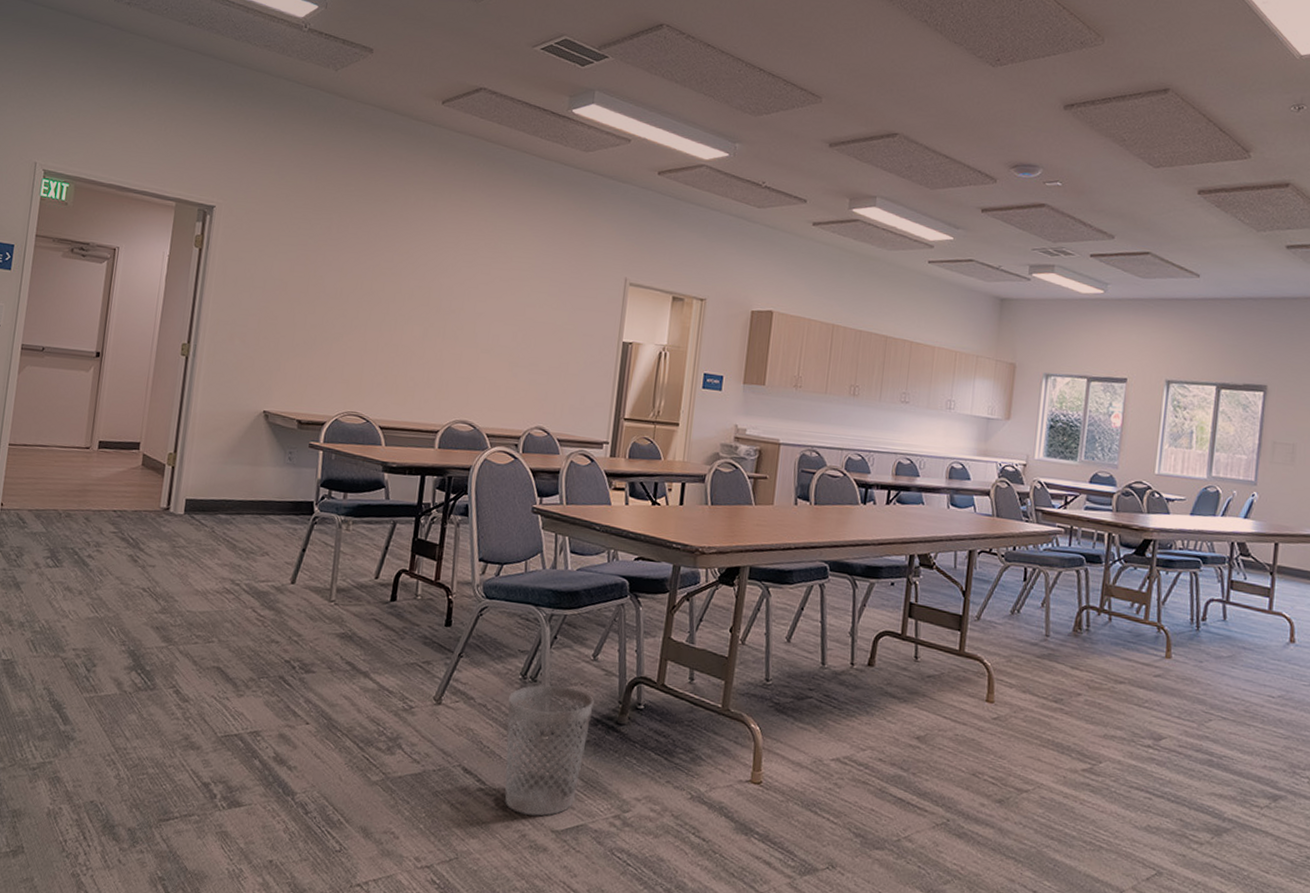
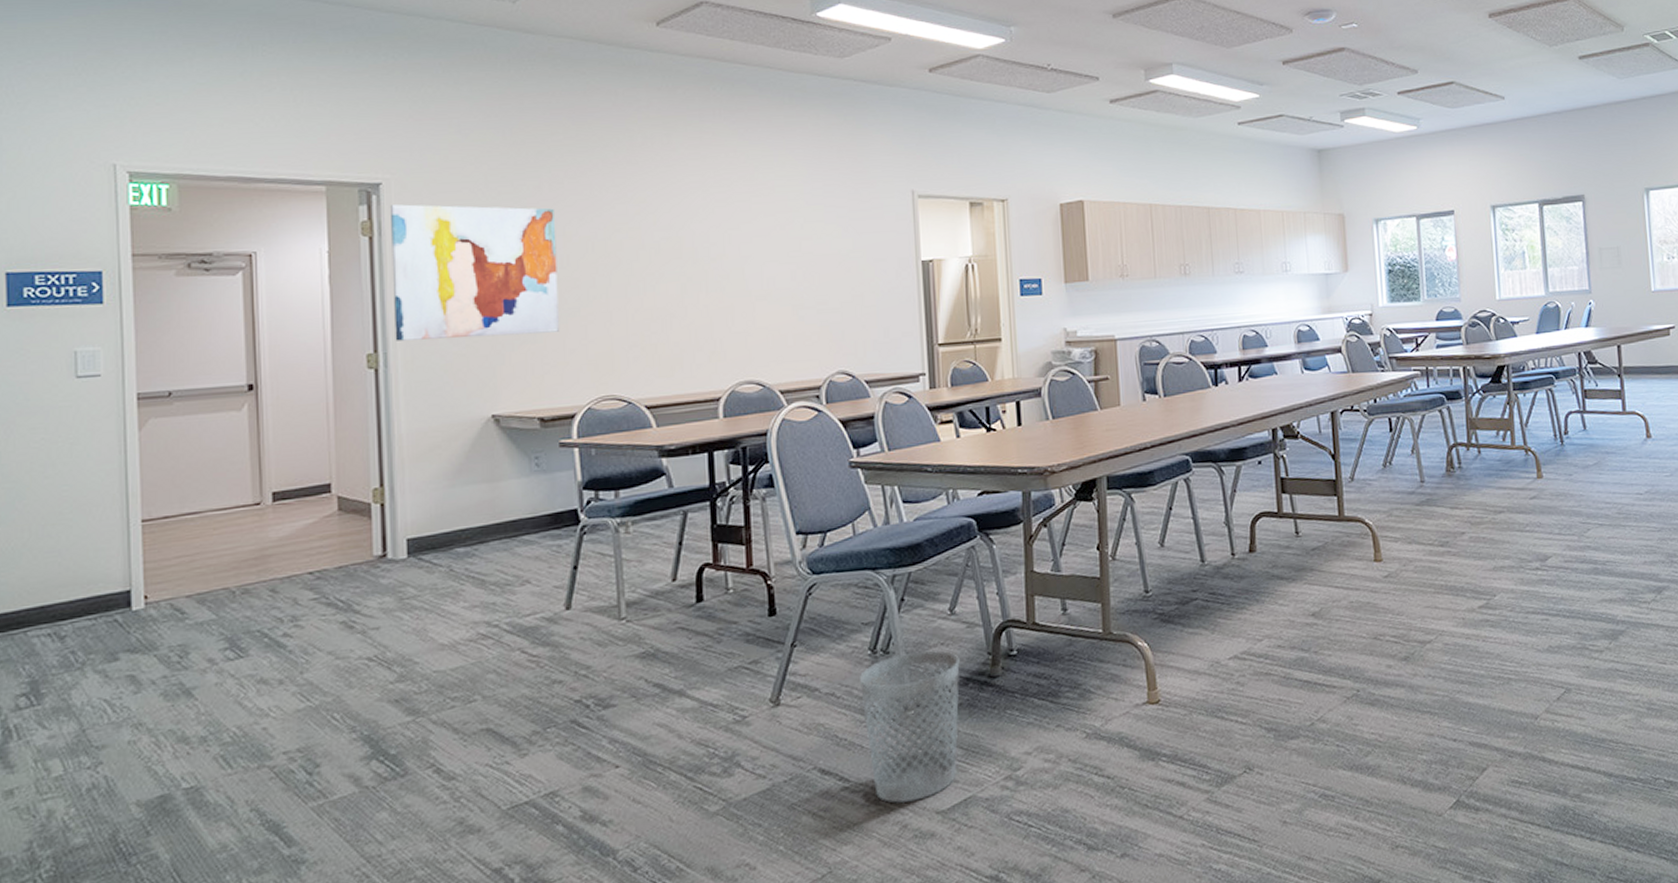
wall art: none [204,225,338,351] -> present [389,204,560,341]

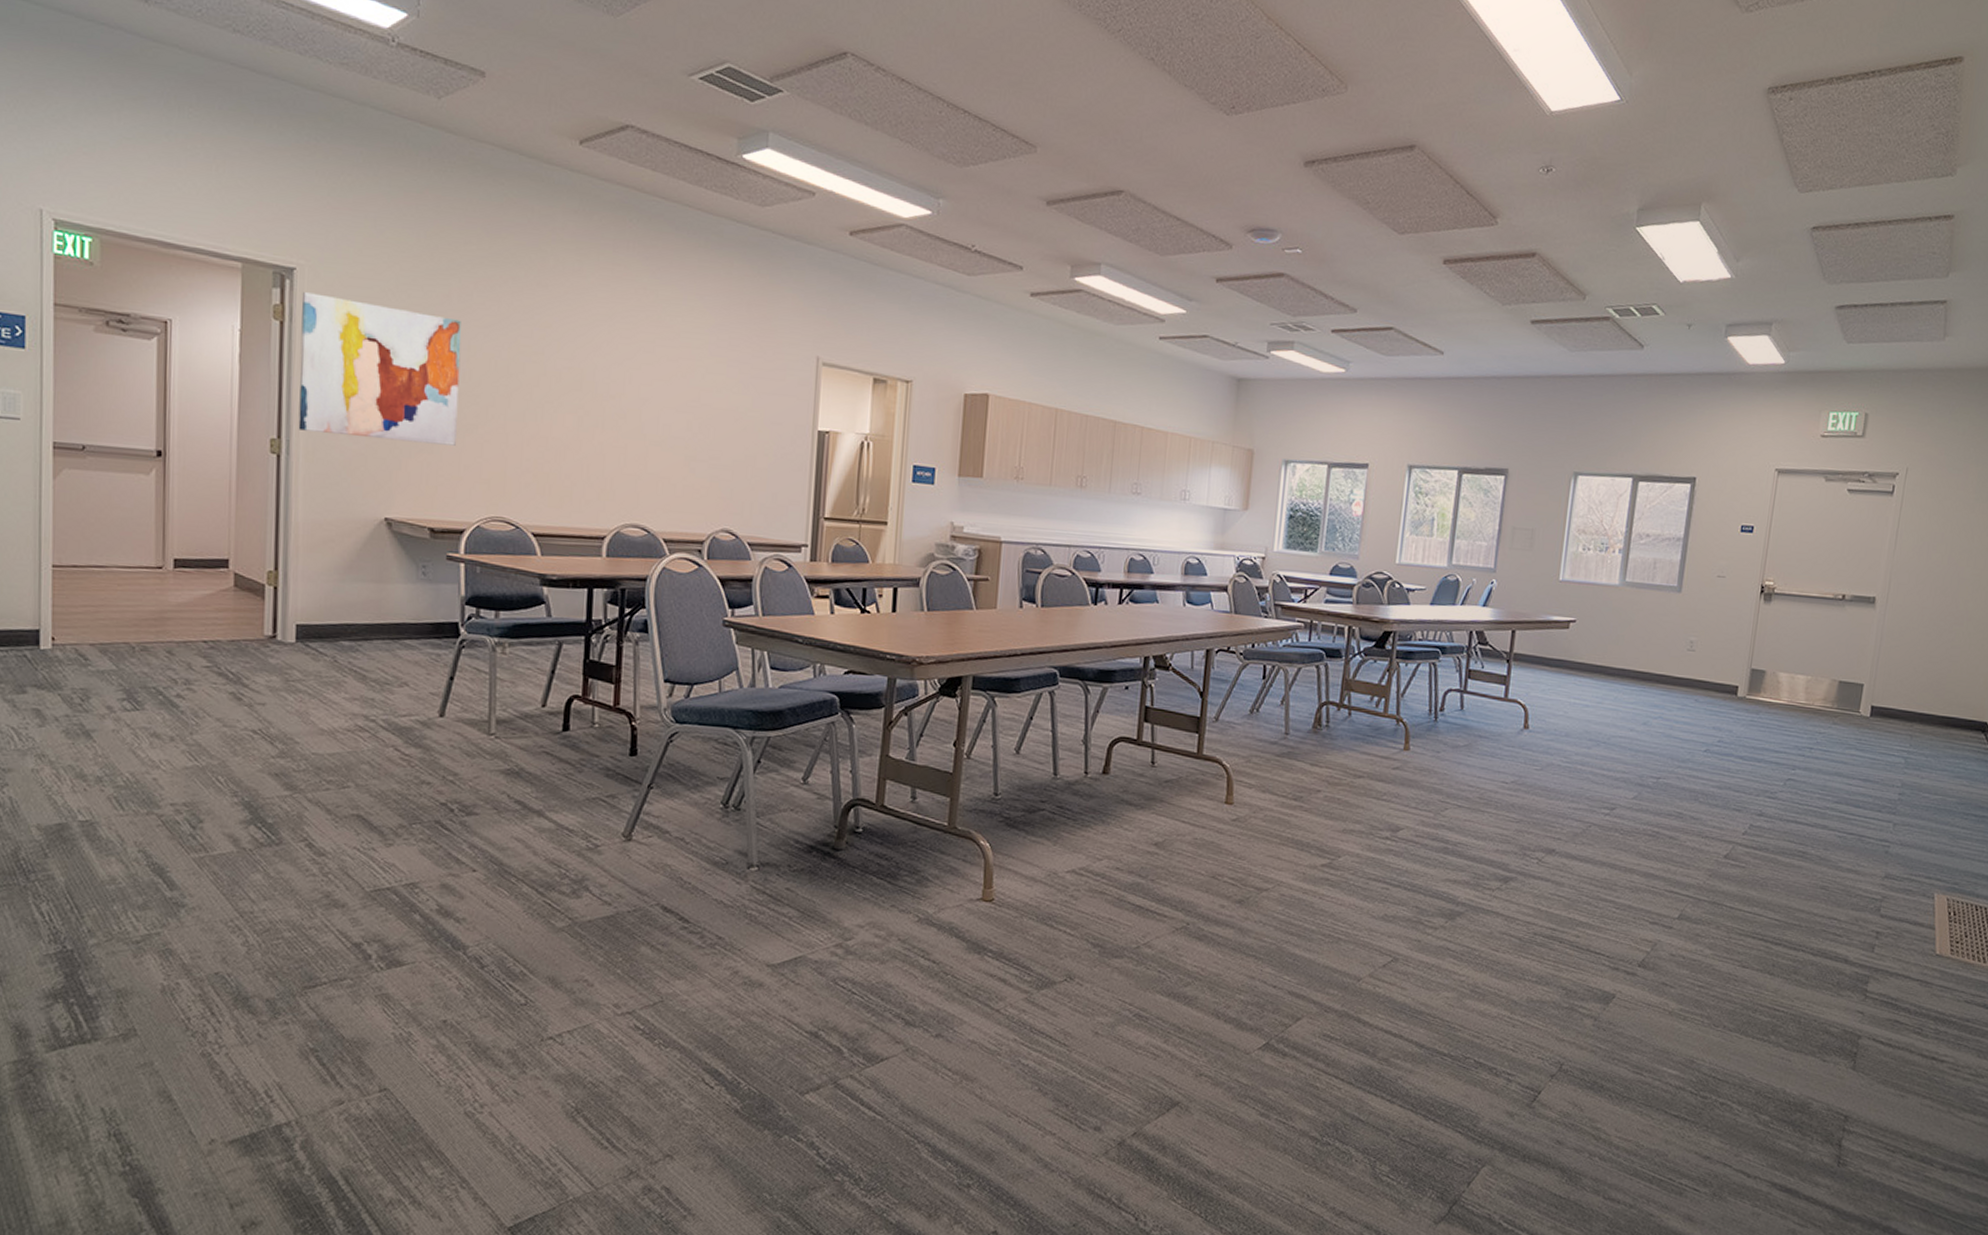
wastebasket: present [860,650,960,803] -> none [709,813,807,951]

